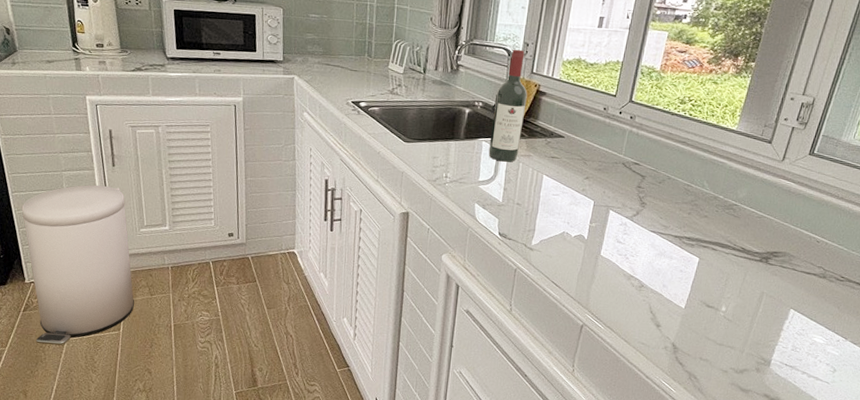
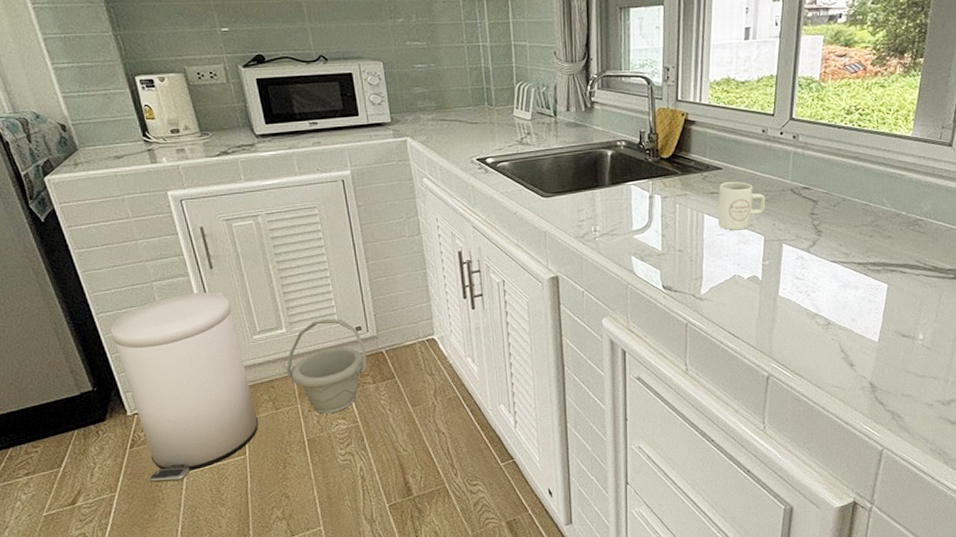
bucket: none [164,222,234,305] -> present [286,318,367,414]
wine bottle: present [488,49,527,162] -> none [639,76,675,205]
mug: none [554,149,600,193] -> present [717,182,766,230]

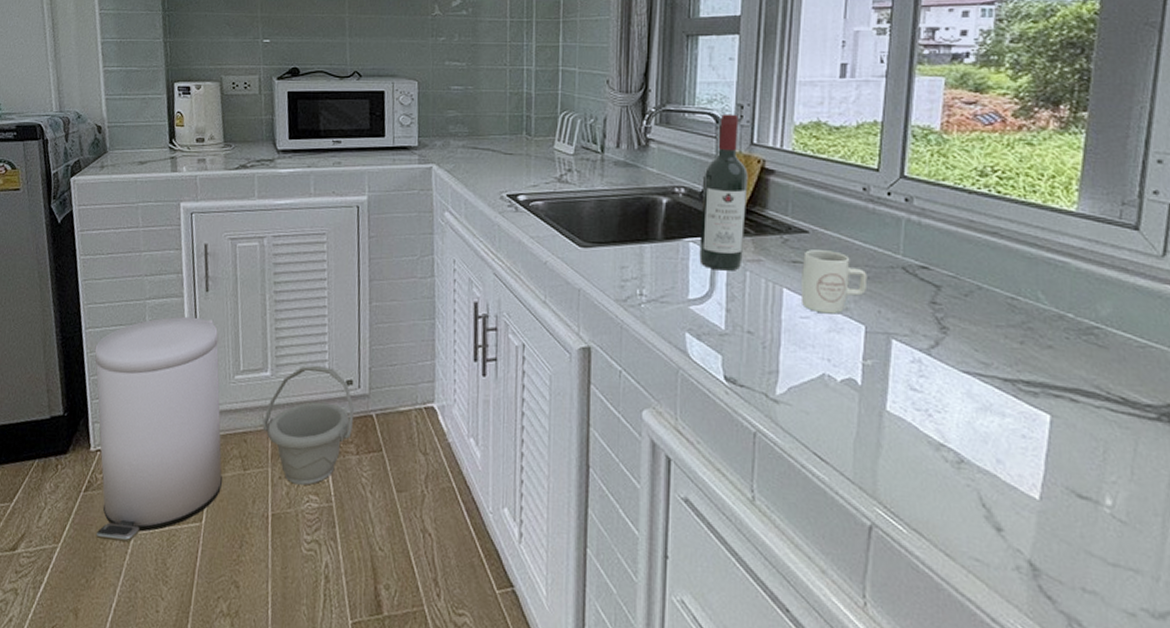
wine bottle: none [639,76,675,205] -> present [699,114,748,271]

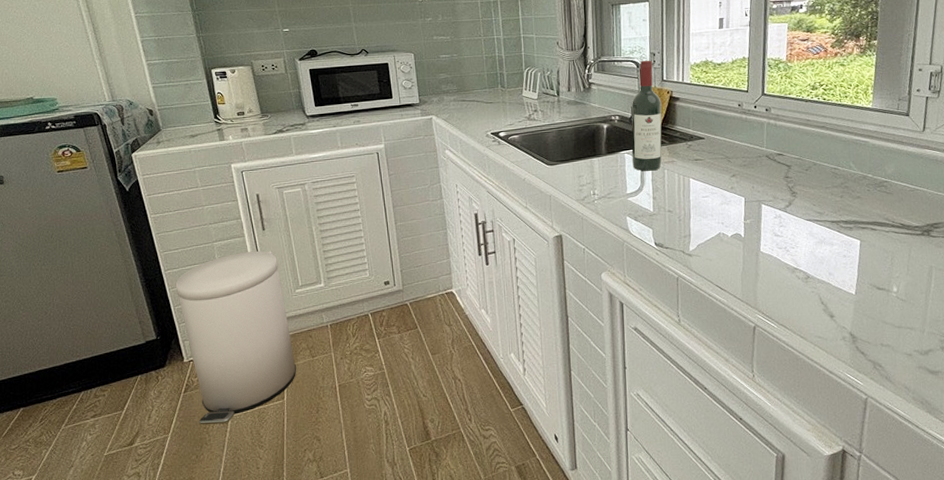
bucket: present [262,365,354,486] -> none [323,274,393,361]
mug: present [800,250,868,314] -> none [701,149,745,193]

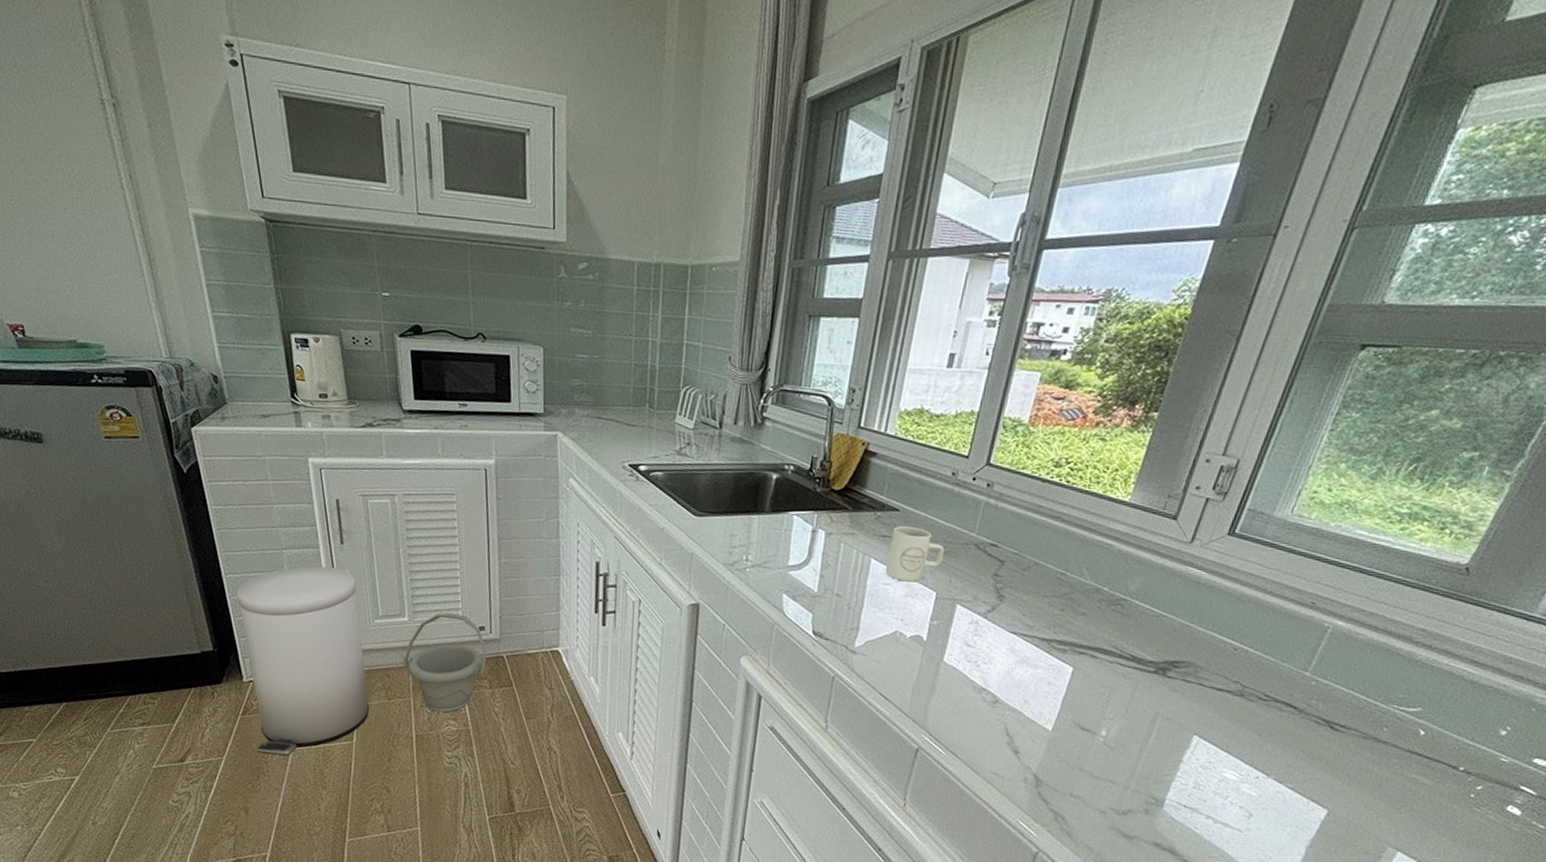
bucket: none [323,274,393,361] -> present [403,612,486,713]
wine bottle: present [631,60,662,171] -> none [801,396,852,542]
mug: none [701,149,745,193] -> present [885,526,945,582]

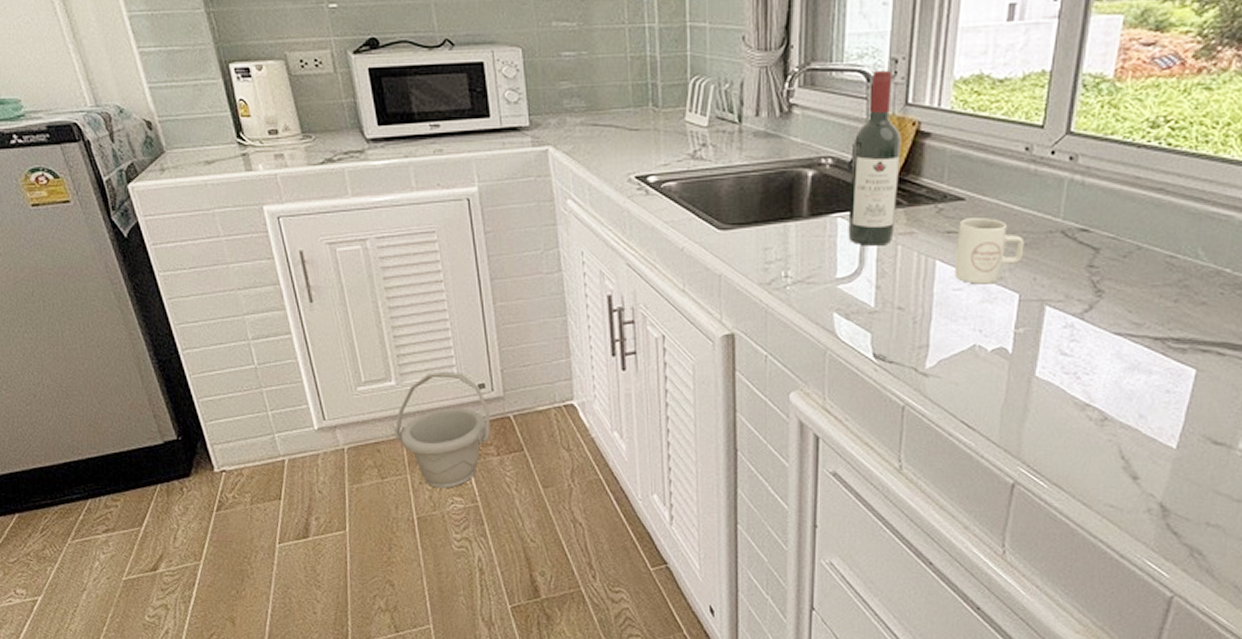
pedal bin: present [237,565,370,757] -> none [197,330,362,555]
wine bottle: none [801,396,852,542] -> present [848,70,902,246]

